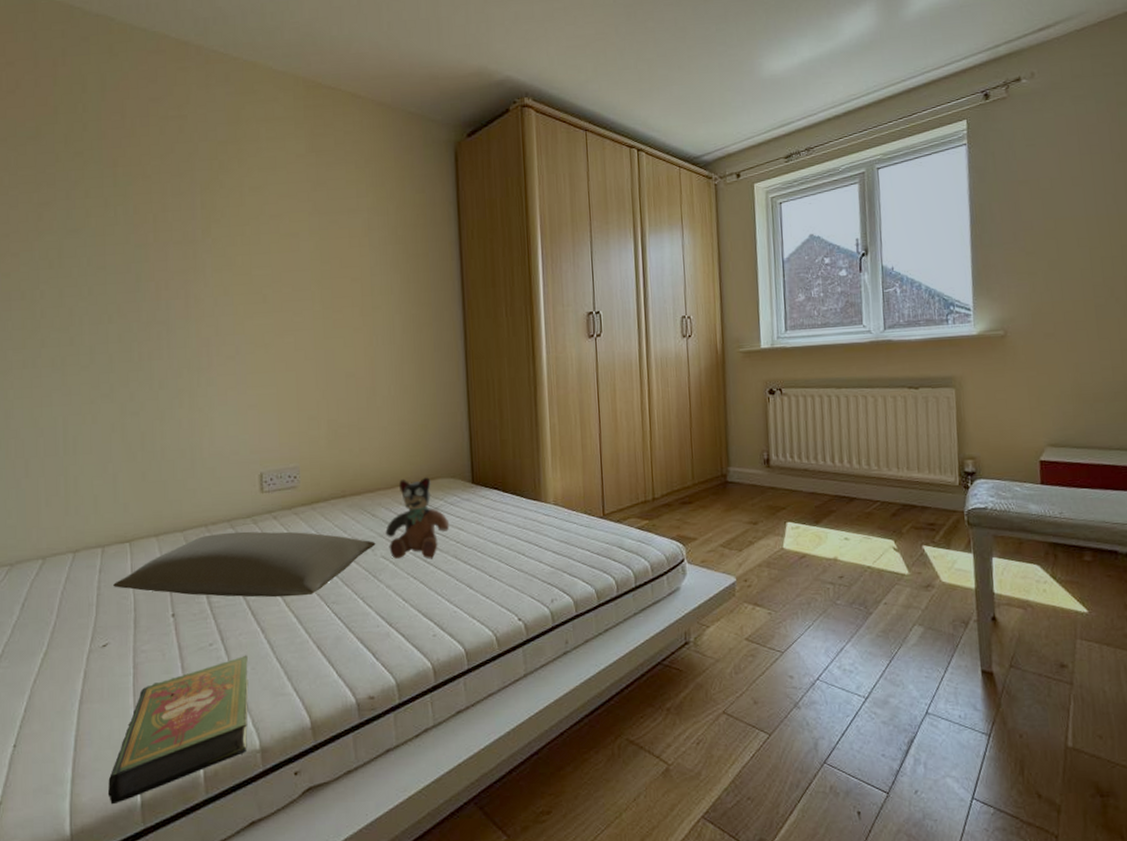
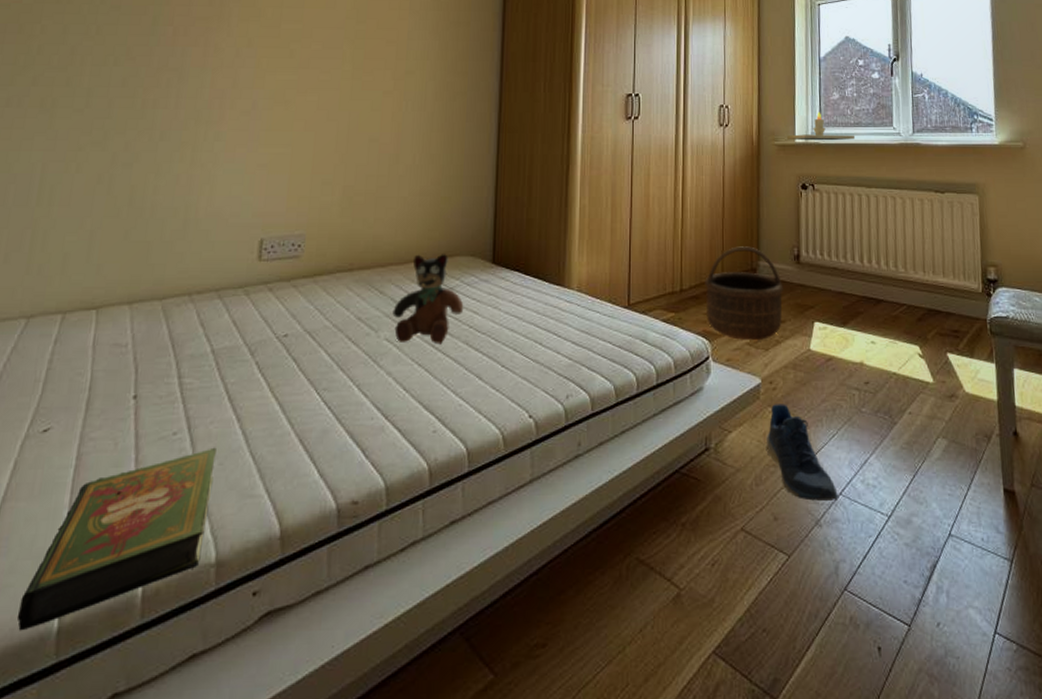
pillow: present [113,531,376,598] -> none [69,303,381,381]
basket: none [676,453,755,543] -> present [705,246,784,340]
athletic shoe: none [744,599,815,686] -> present [767,404,838,501]
candle: none [752,315,823,346] -> present [787,112,856,141]

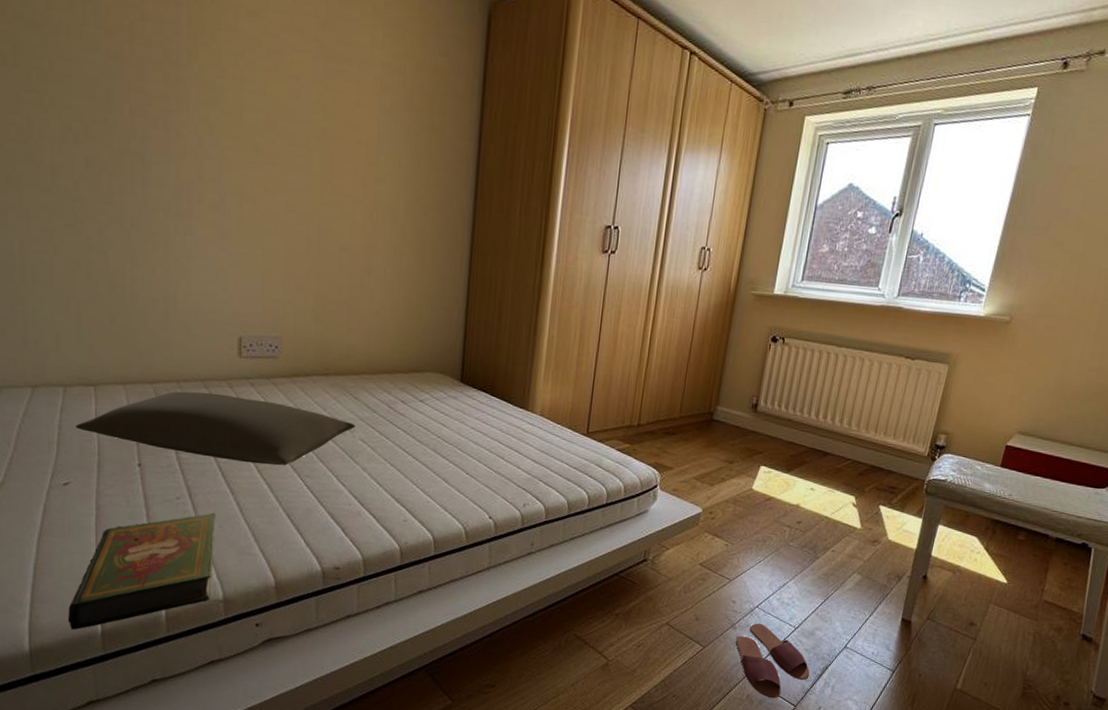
pillow: none [69,303,381,381] -> present [76,391,356,466]
stuffed animal: present [392,254,464,343] -> none [366,366,433,448]
basket: present [705,246,784,340] -> none [659,390,737,476]
athletic shoe: present [767,404,838,501] -> none [698,530,755,611]
candle: present [787,112,856,141] -> none [766,264,837,297]
slippers: none [823,515,917,618] -> present [735,623,810,699]

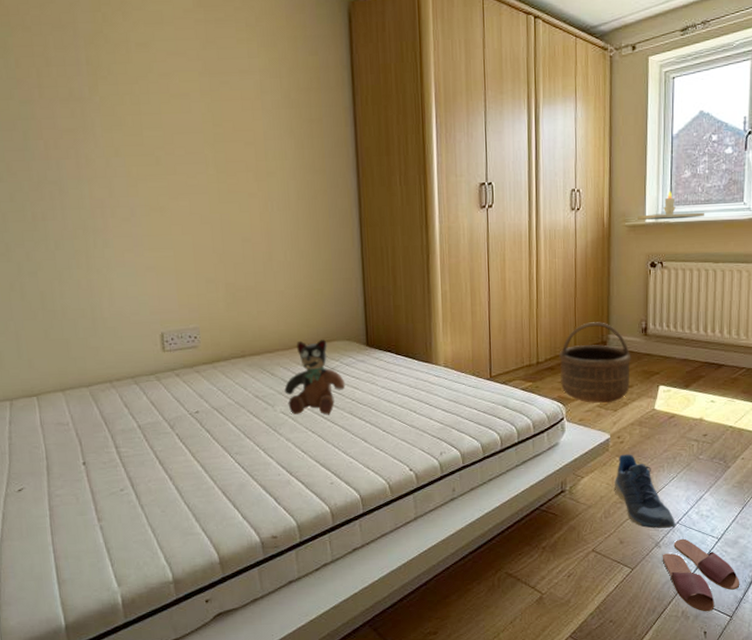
book: present [67,512,215,630] -> none [33,499,161,628]
pillow: present [76,391,356,466] -> none [24,387,276,448]
stuffed animal: none [366,366,433,448] -> present [284,339,346,414]
basket: none [659,390,737,476] -> present [559,322,631,403]
athletic shoe: none [698,530,755,611] -> present [615,454,676,529]
candle: none [766,264,837,297] -> present [638,191,705,220]

